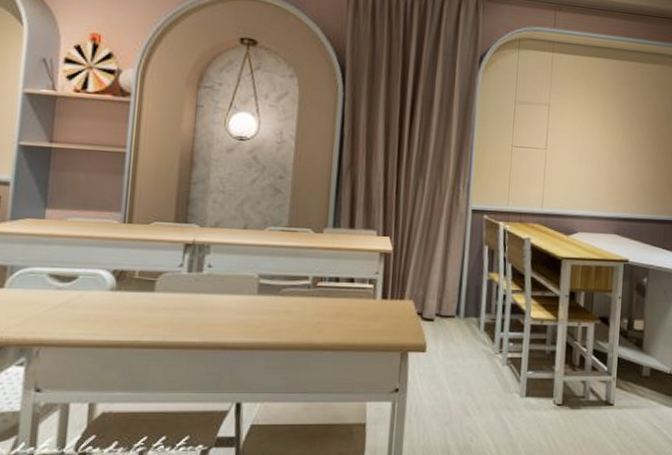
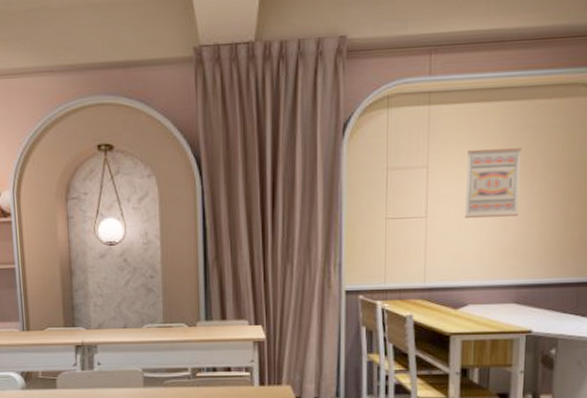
wall art: none [577,96,624,158] -> present [464,148,522,219]

